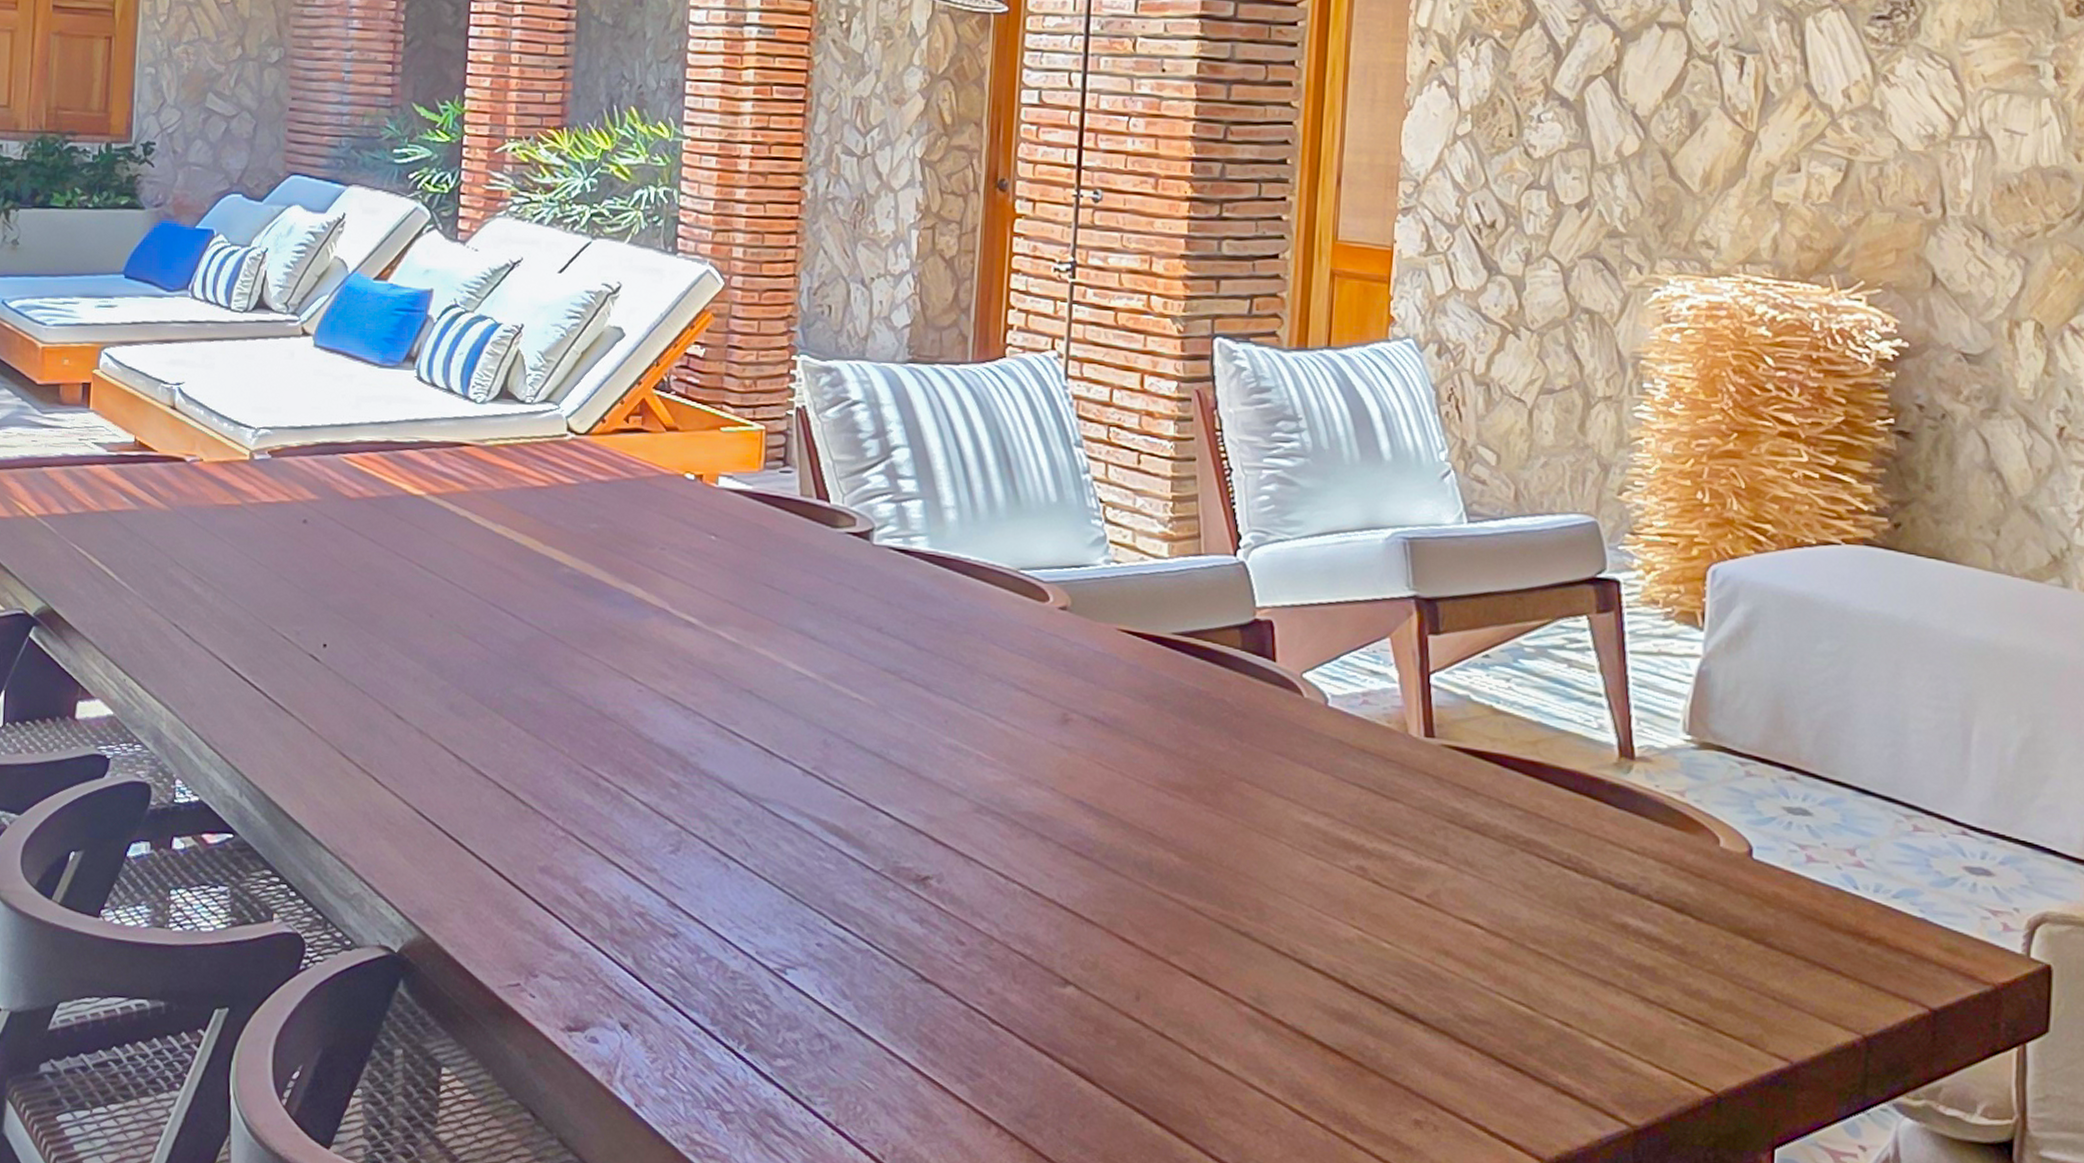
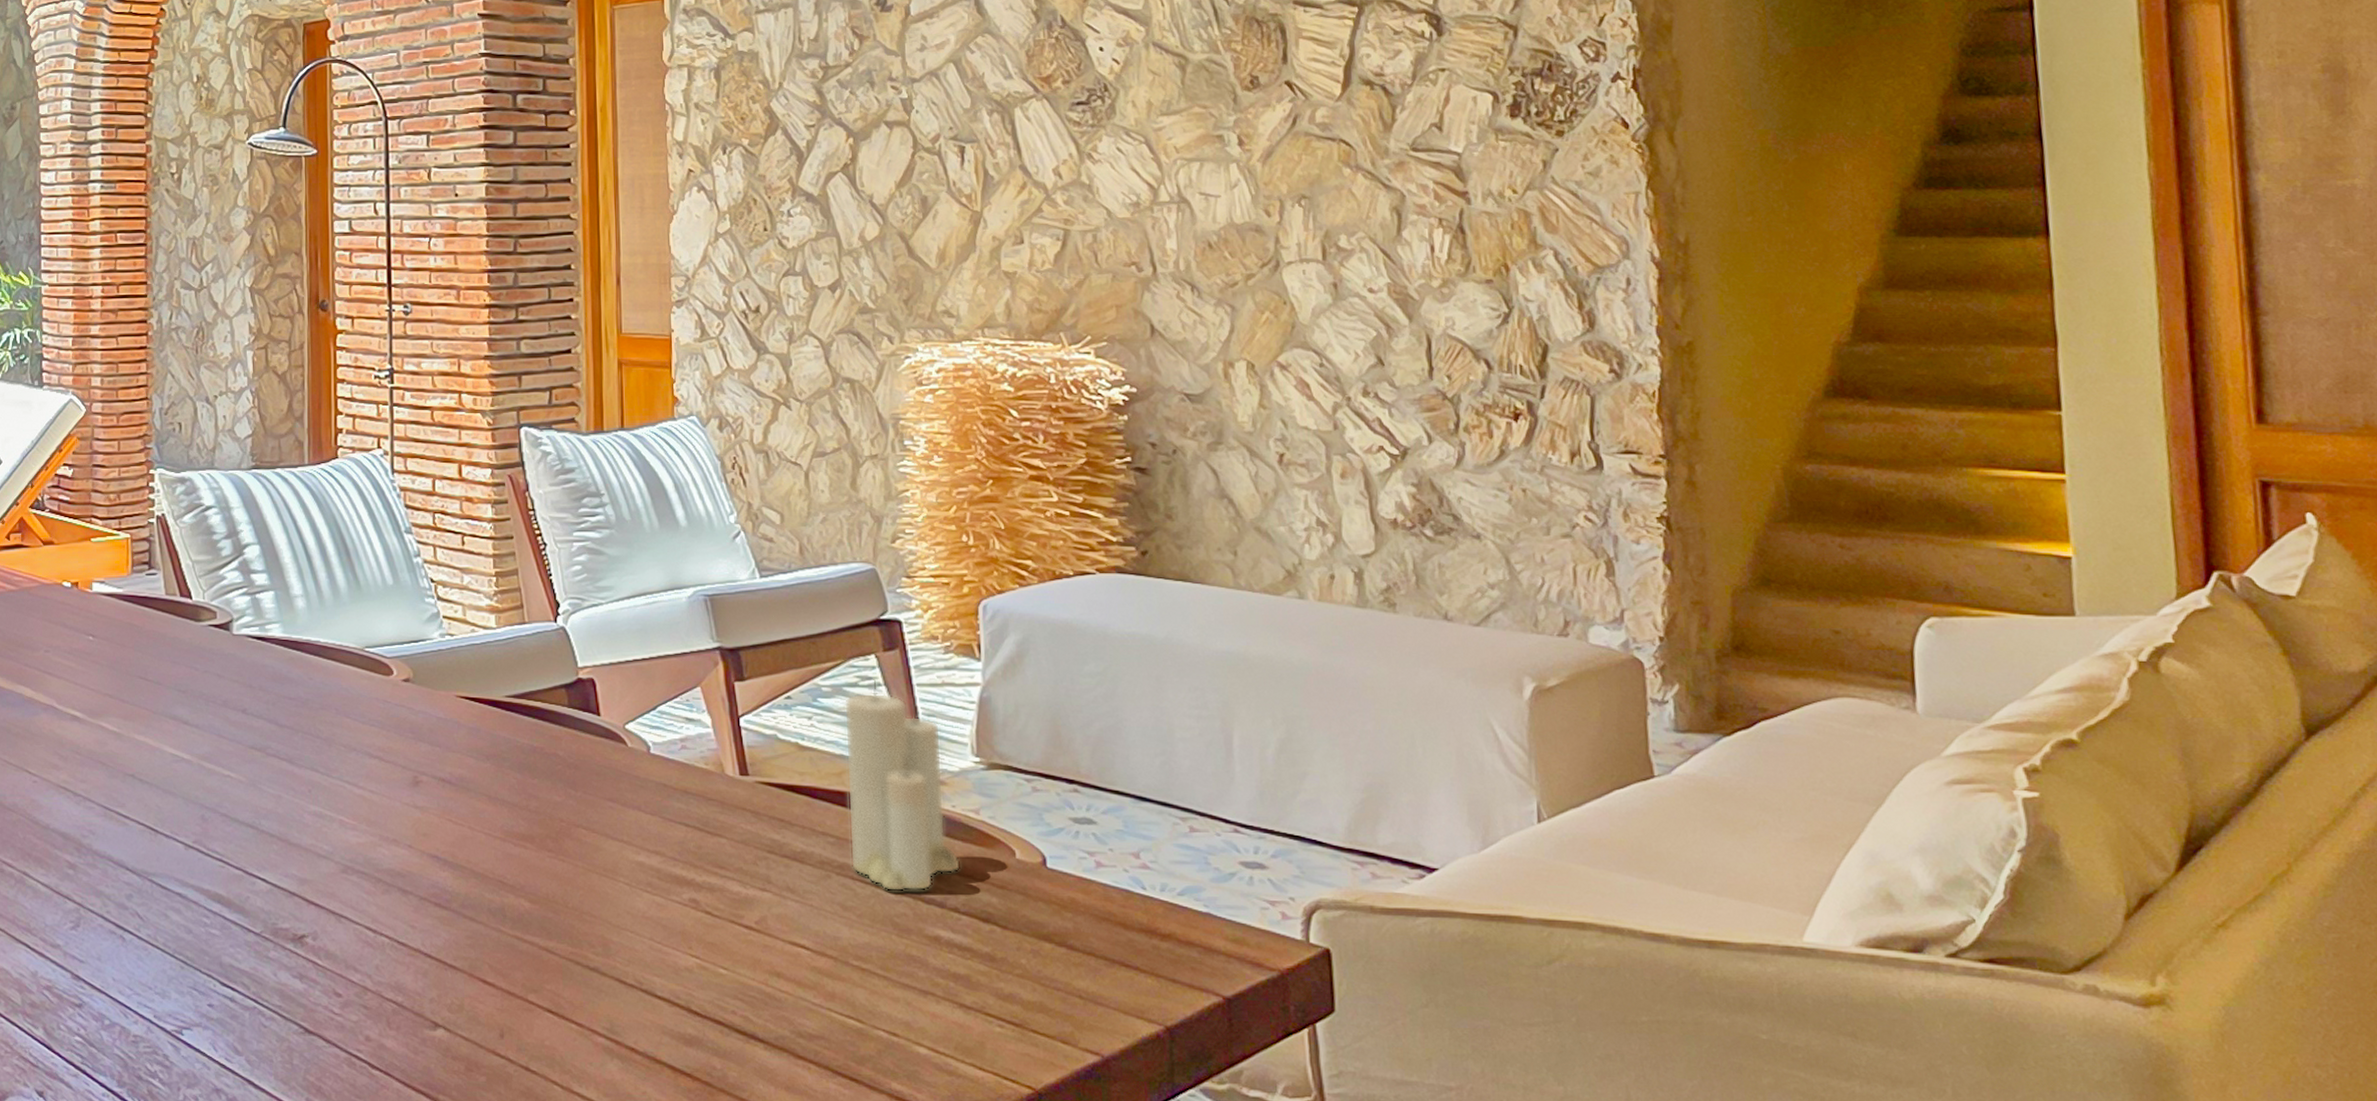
candle: none [1537,642,1659,875] -> present [843,679,961,892]

